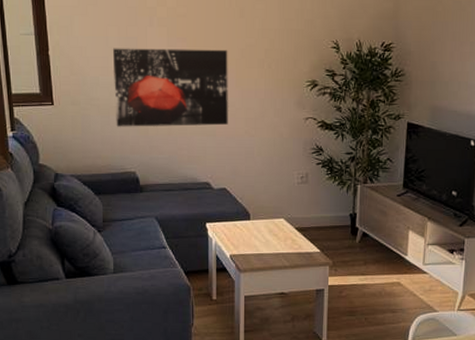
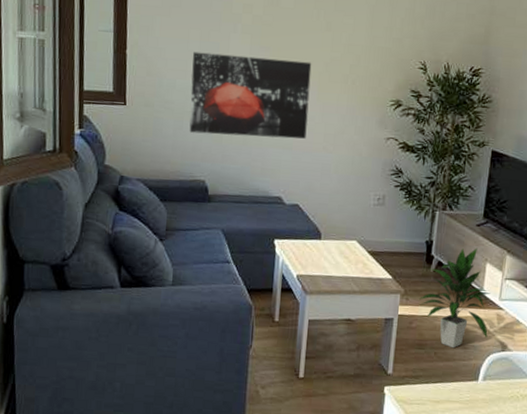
indoor plant: none [346,217,414,313] -> present [418,247,491,349]

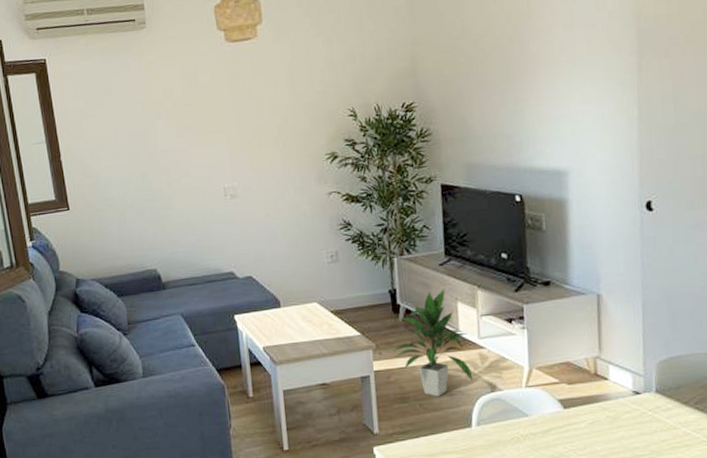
wall art: present [189,51,312,139] -> none [122,132,247,225]

